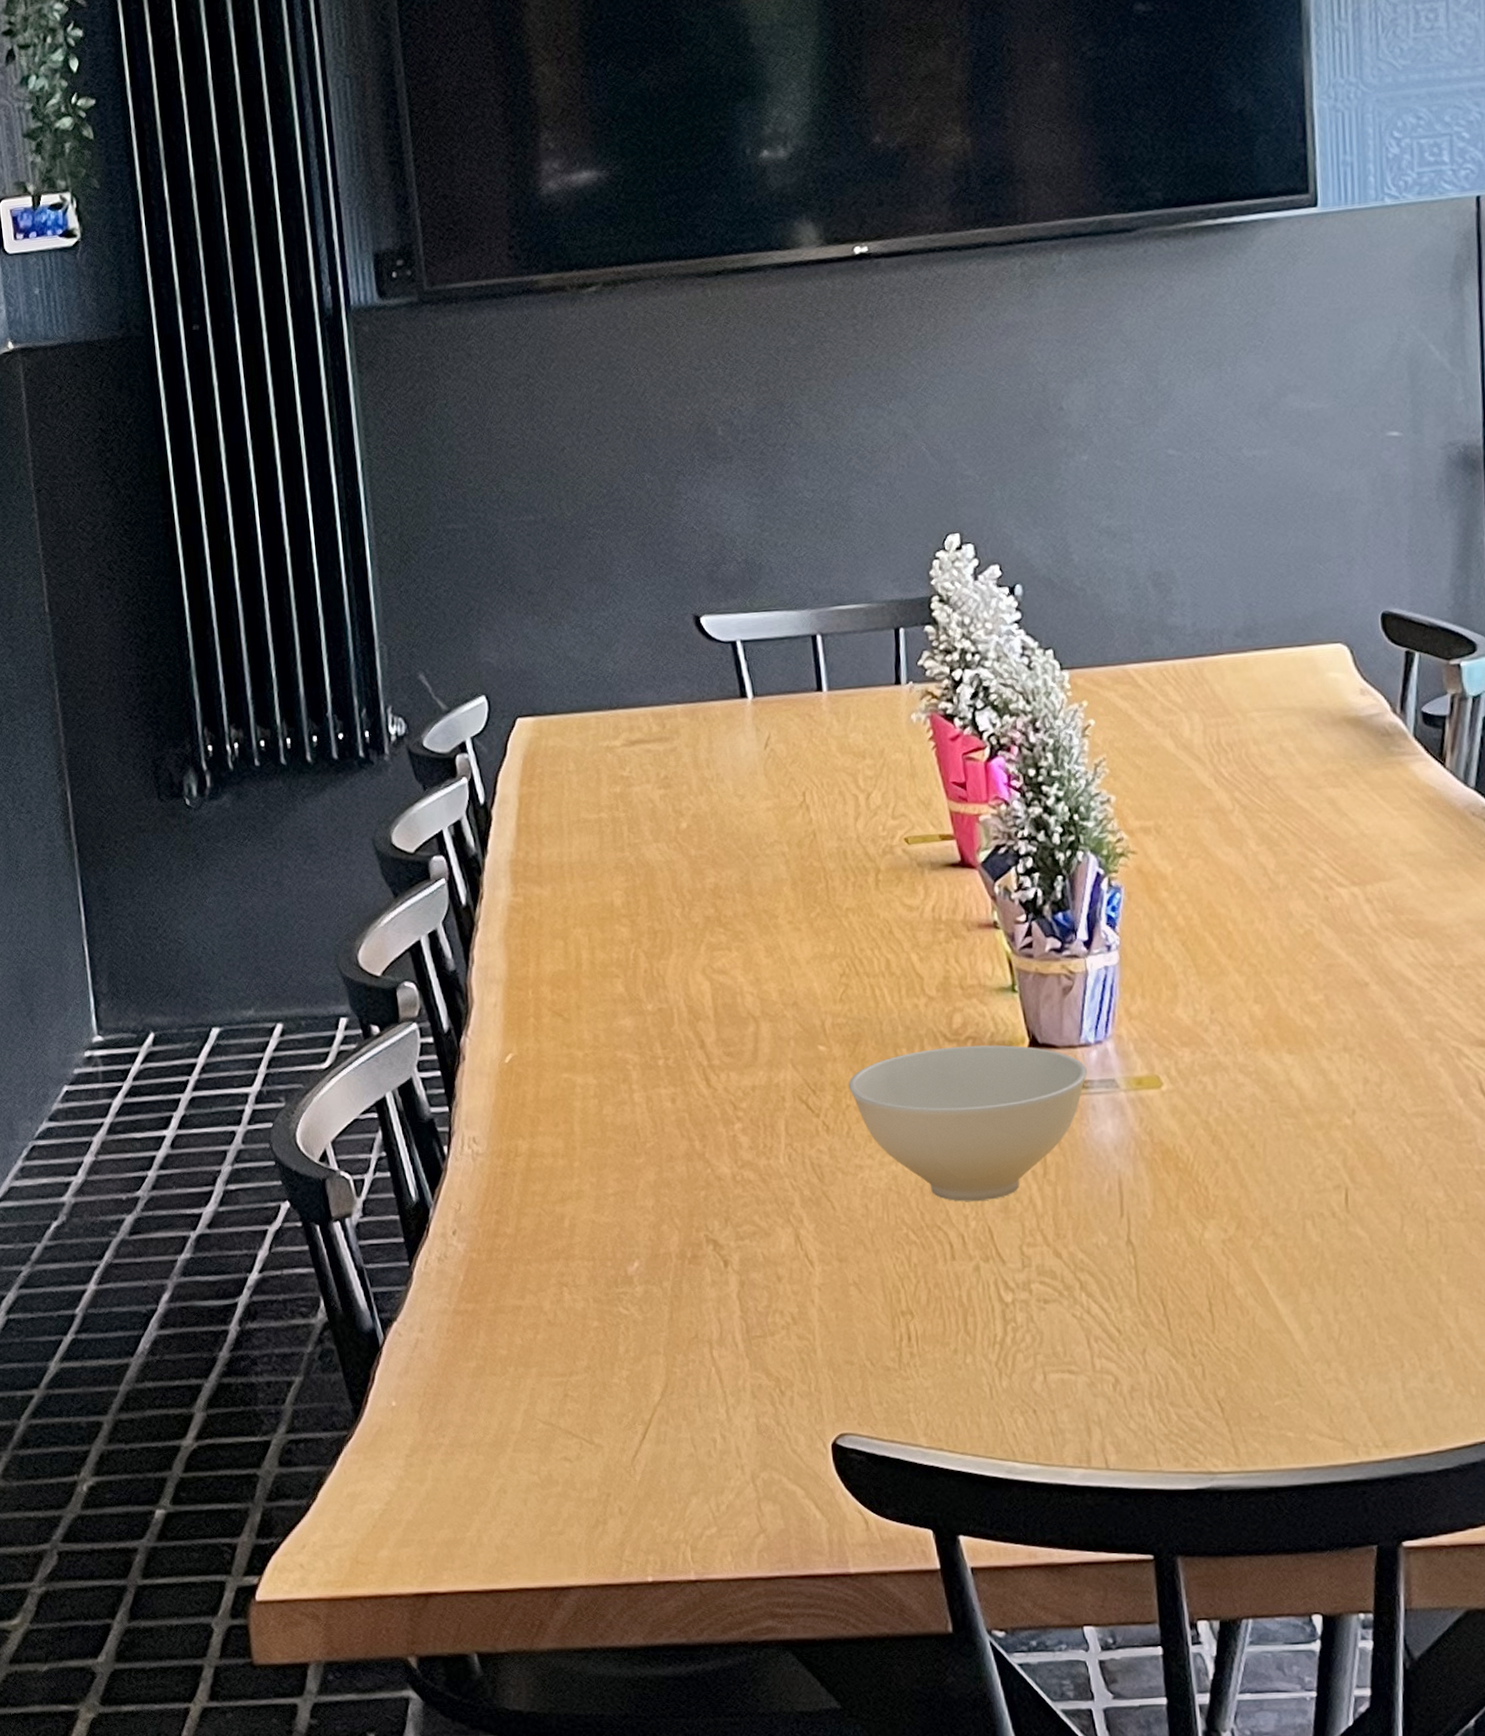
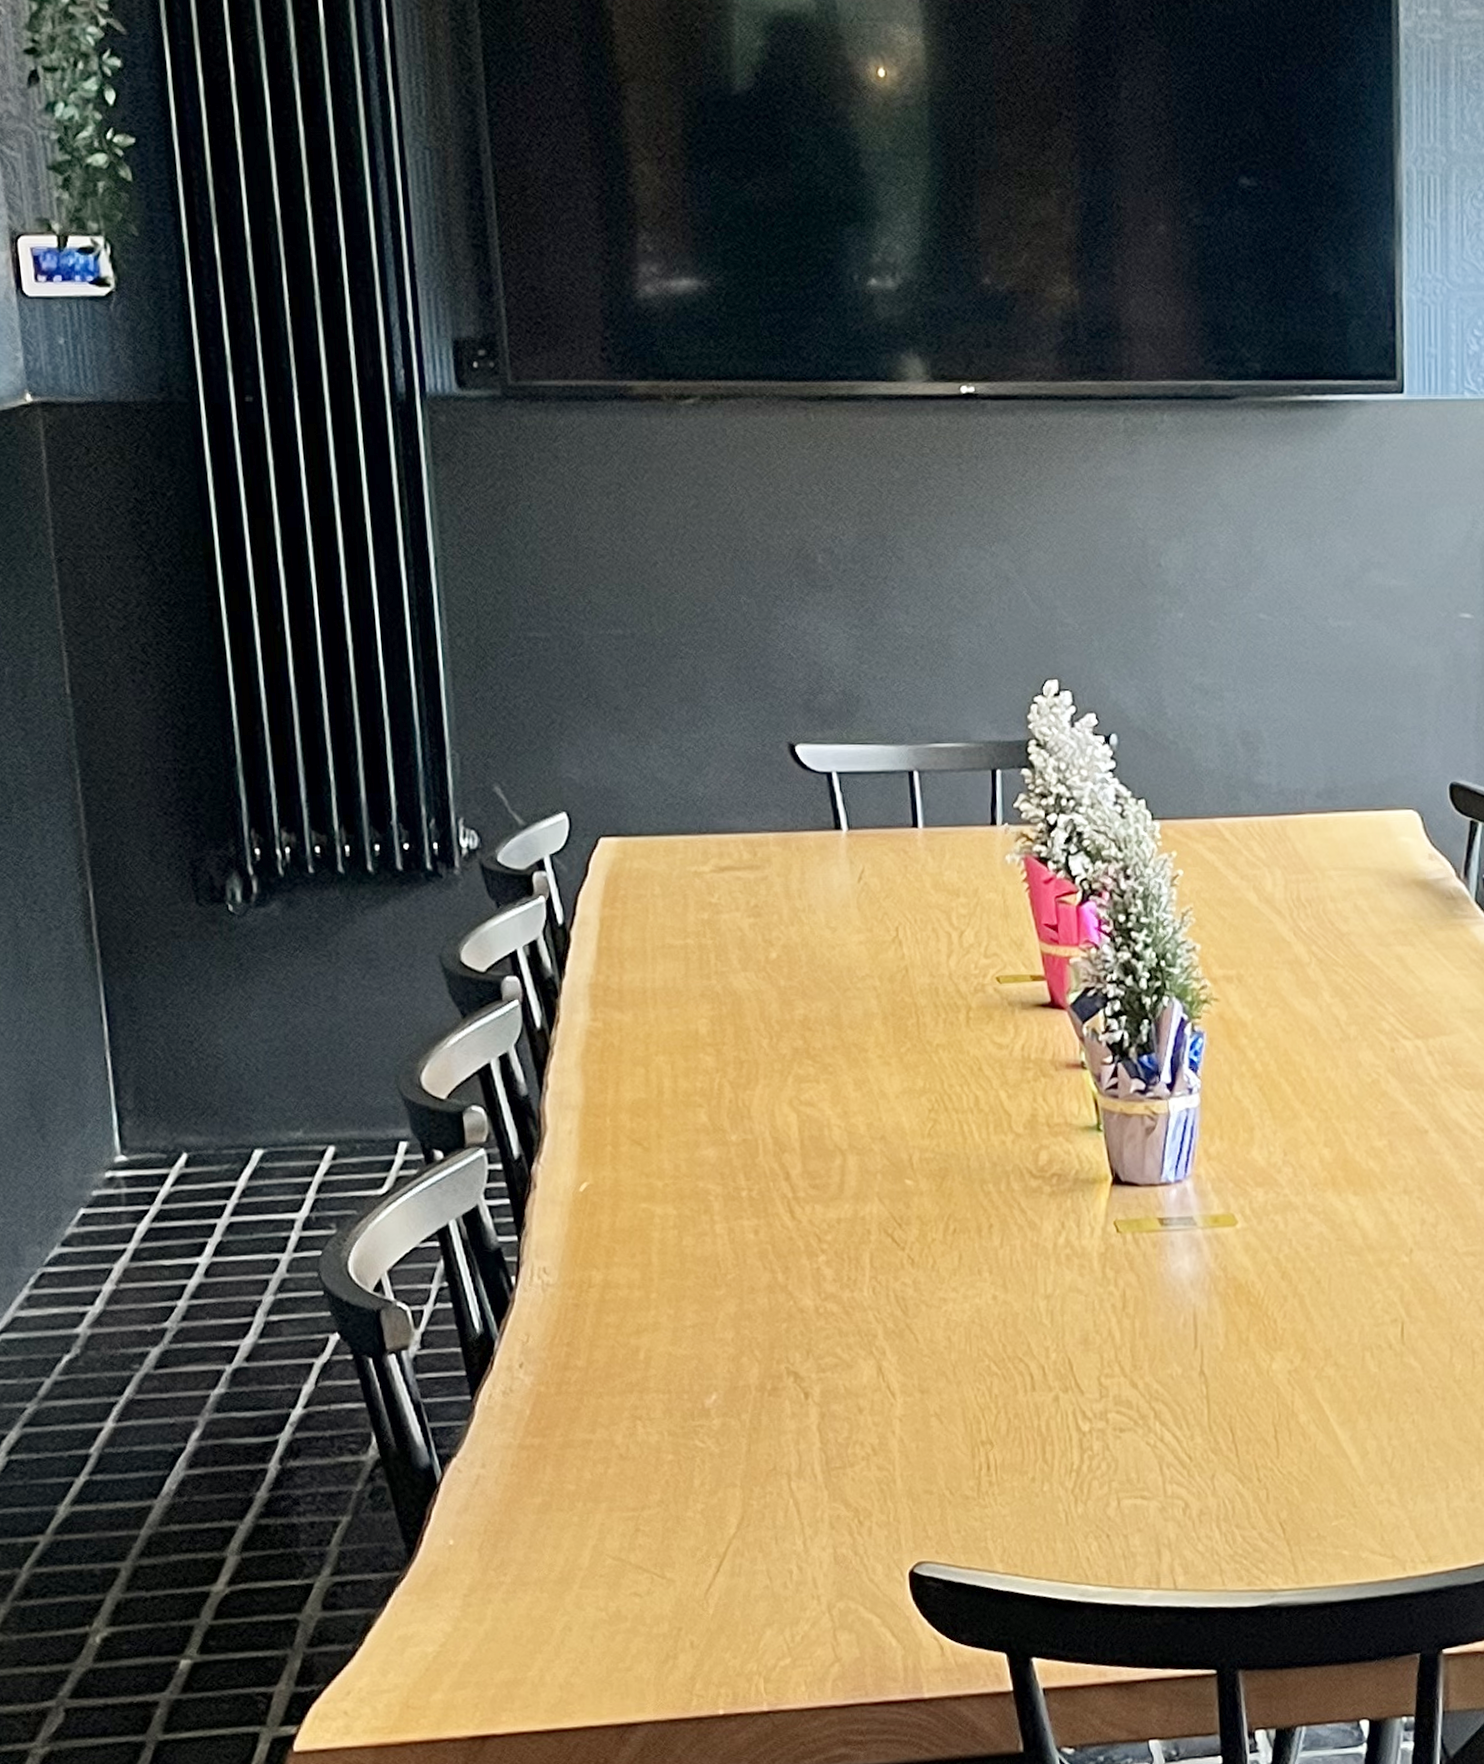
bowl: present [849,1045,1087,1202] -> none [935,1182,1167,1334]

